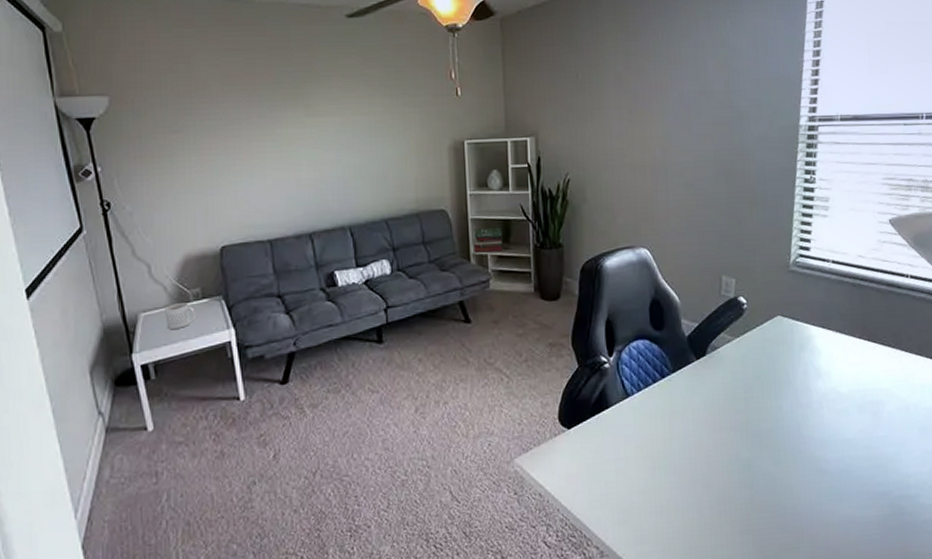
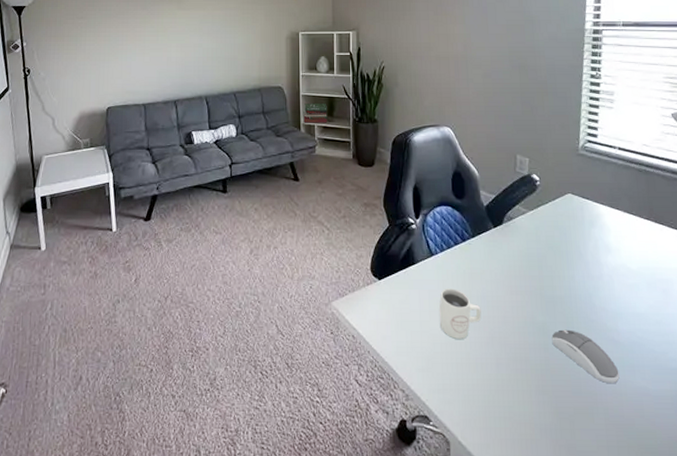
mug: present [165,302,197,330] -> none [62,149,85,171]
mug: none [636,431,683,487] -> present [439,288,482,340]
computer mouse: none [757,463,827,516] -> present [551,329,620,384]

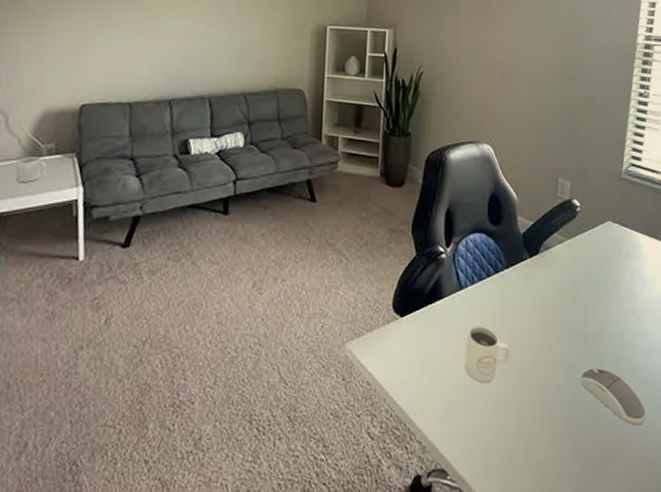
mug: none [62,149,85,171] -> present [15,155,47,183]
books: present [303,102,328,123] -> none [326,110,355,135]

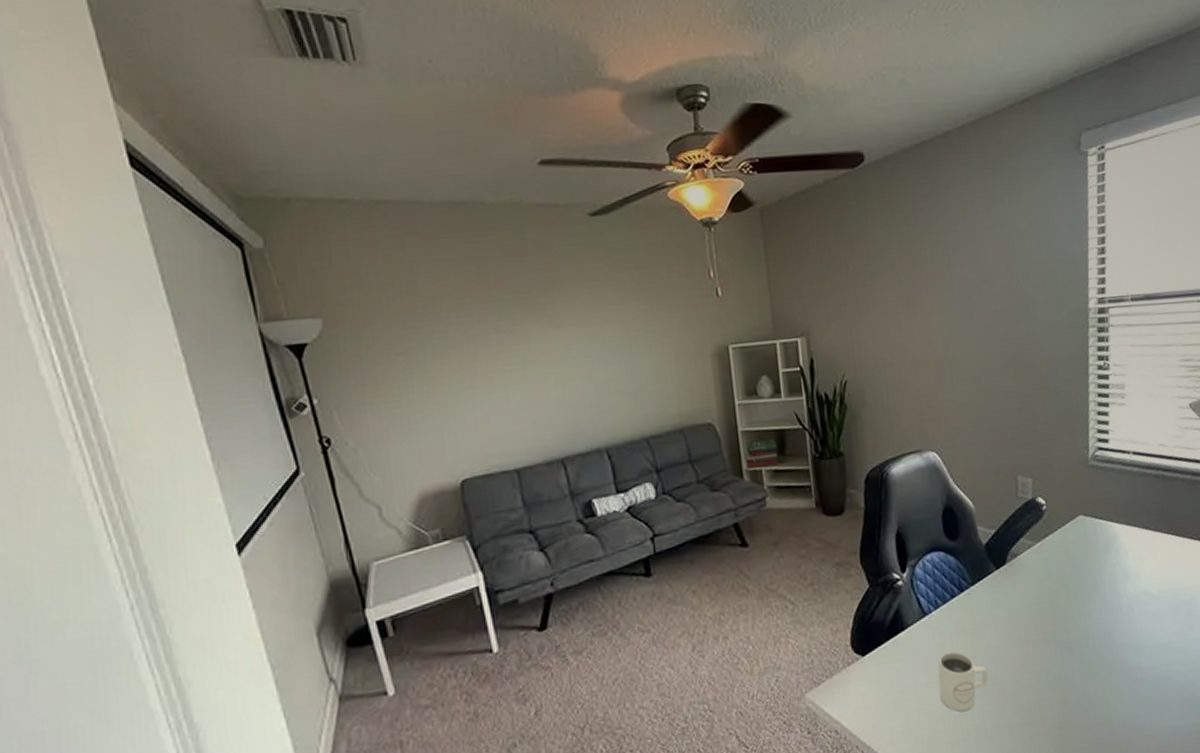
mug: present [15,155,47,183] -> none [400,546,438,579]
books: none [326,110,355,135] -> present [745,438,779,469]
computer mouse: present [581,368,646,425] -> none [1069,676,1145,730]

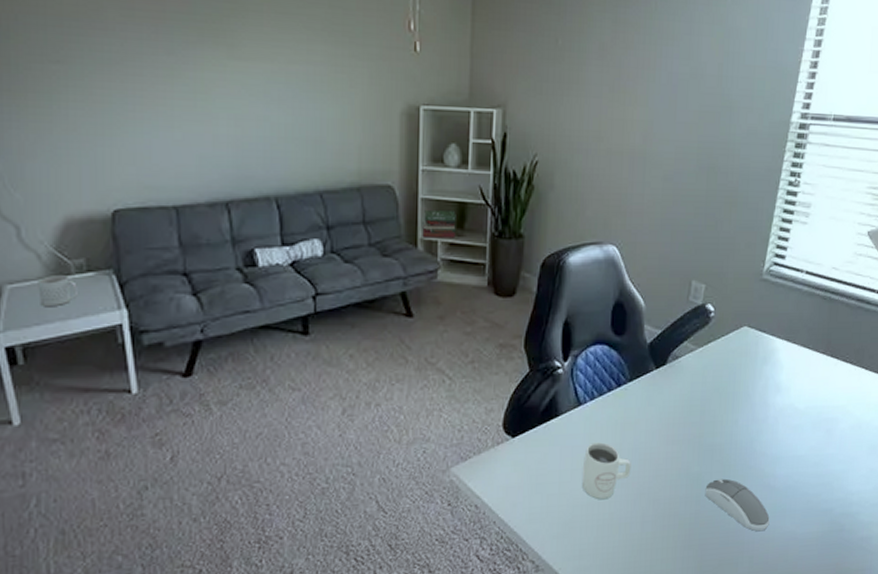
mug: none [400,546,438,579] -> present [38,274,80,308]
computer mouse: none [1069,676,1145,730] -> present [705,478,770,532]

